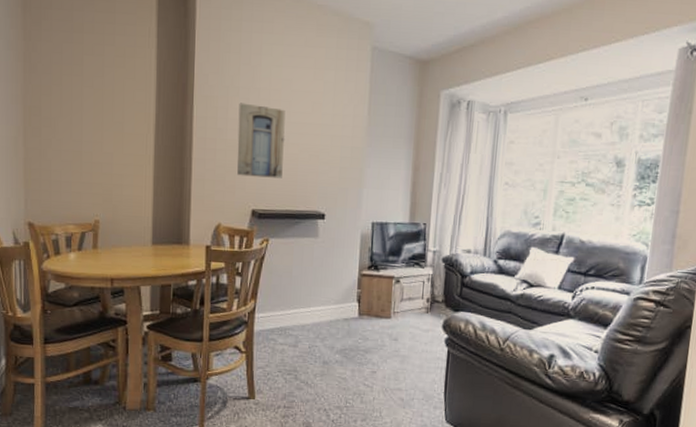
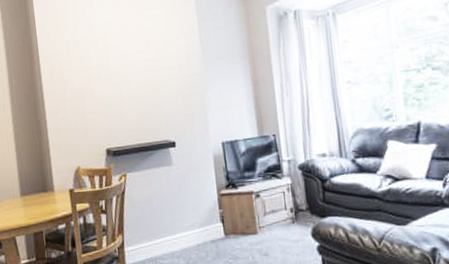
wall art: present [237,103,286,178] -> none [80,51,130,120]

